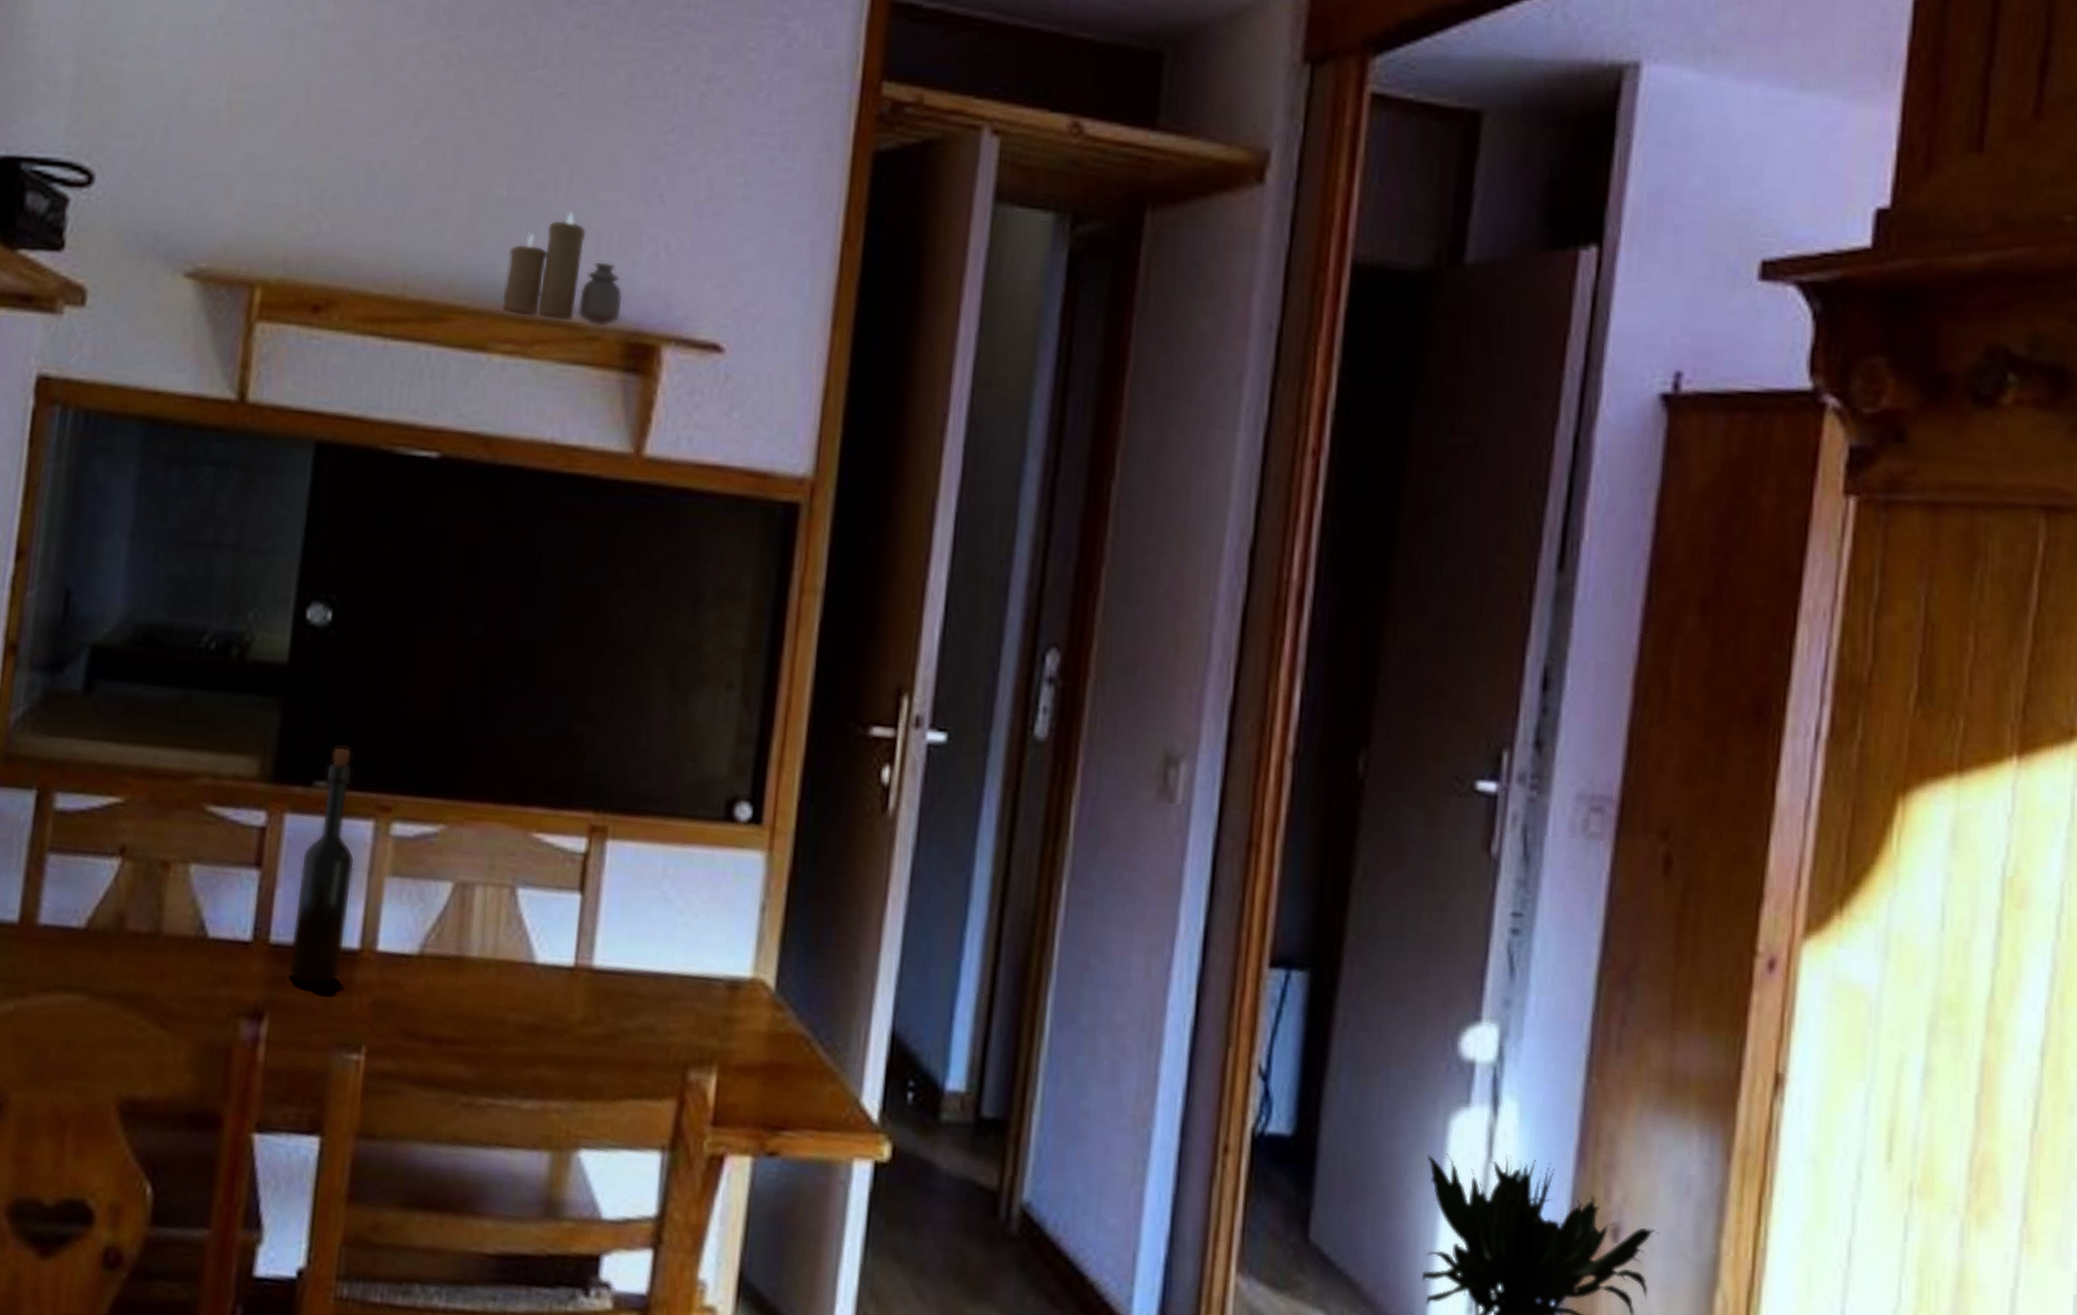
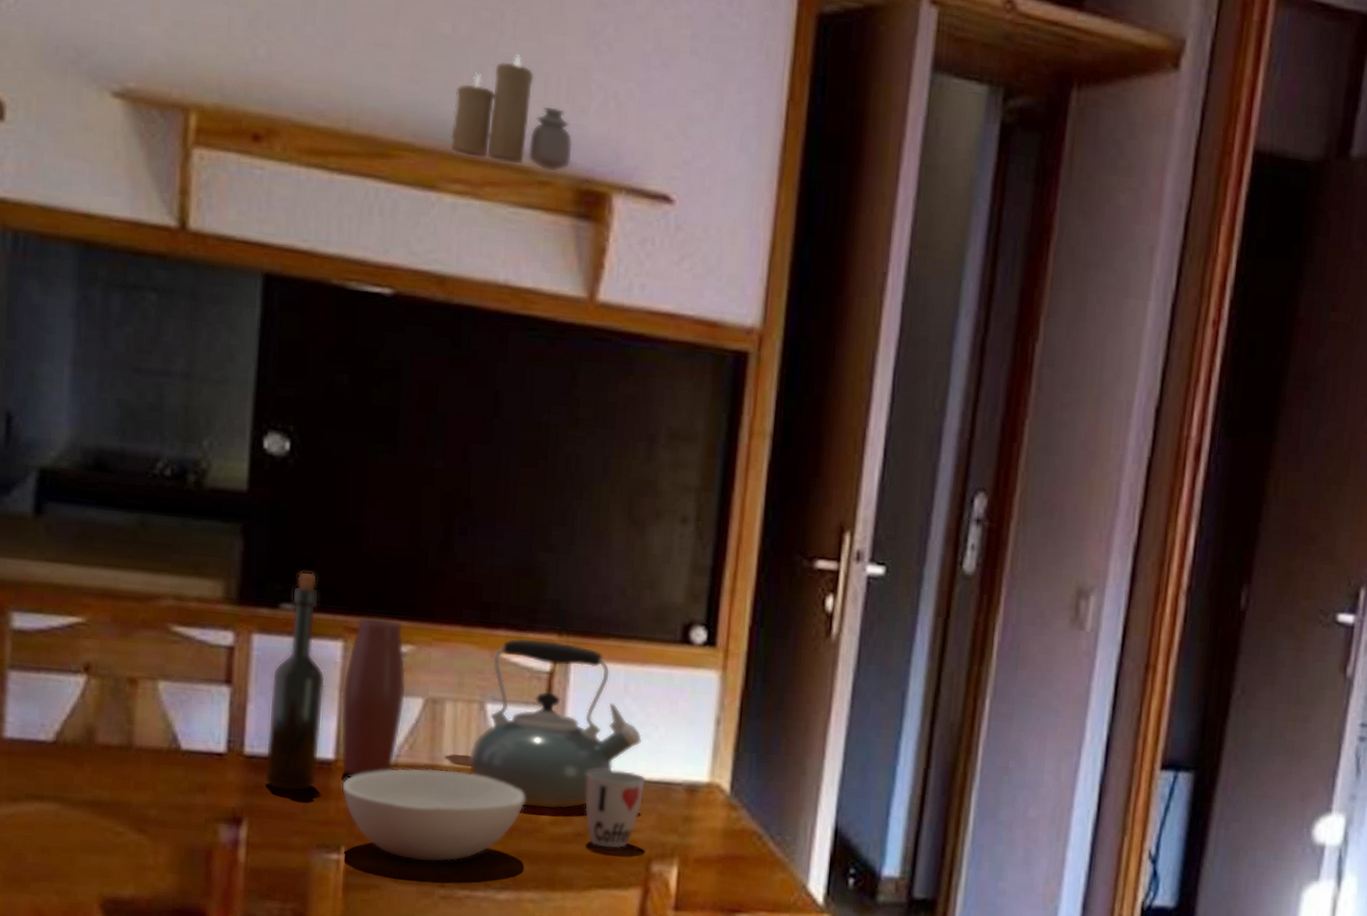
vase: none [365,794,437,970] -> present [340,616,407,778]
bowl: none [365,959,555,1065] -> present [342,768,525,862]
kettle: none [497,816,680,1007] -> present [468,638,642,809]
cup: none [617,962,684,1053] -> present [585,769,646,849]

